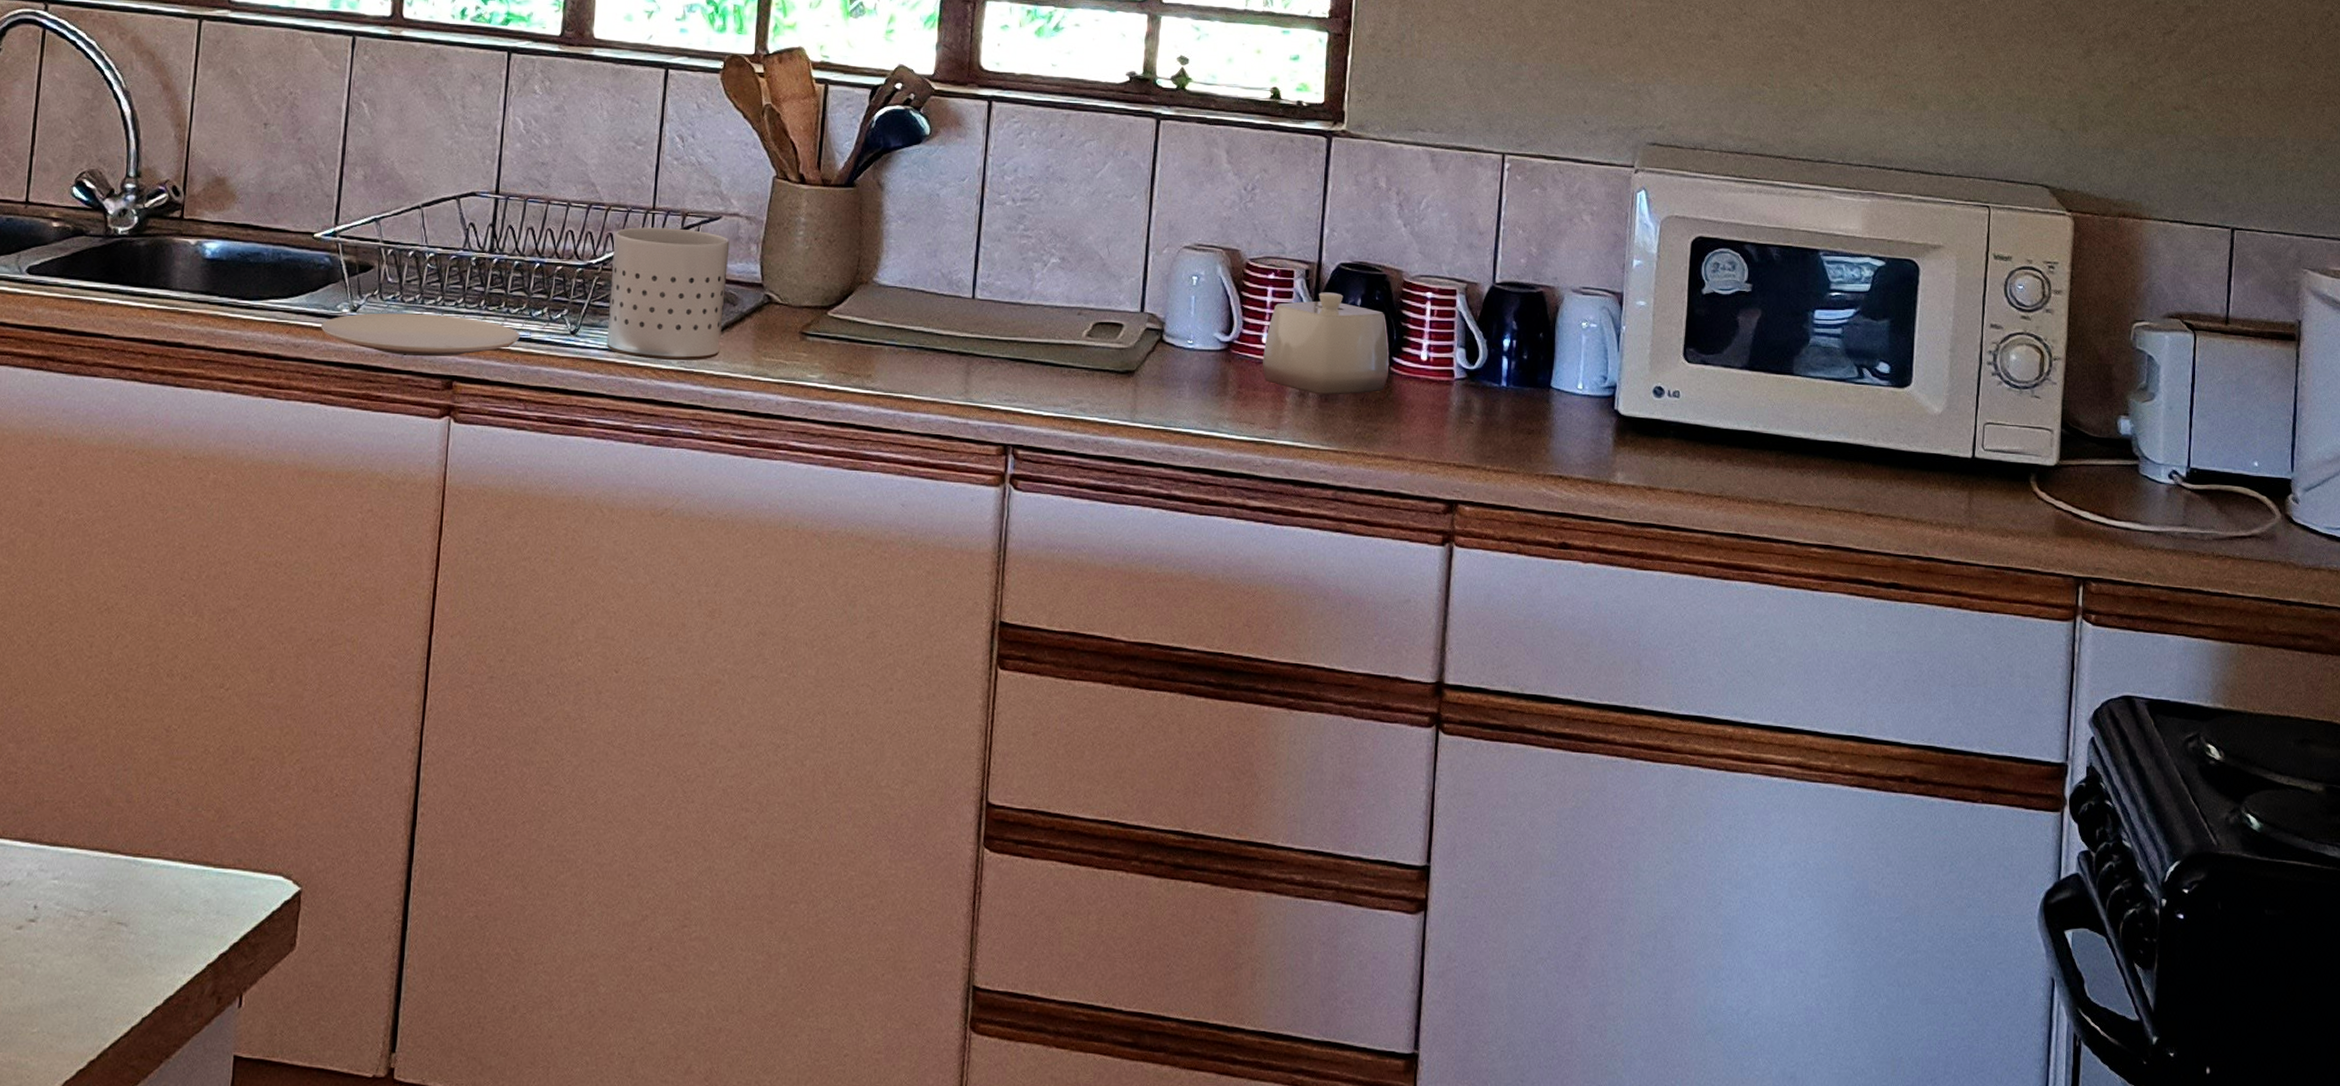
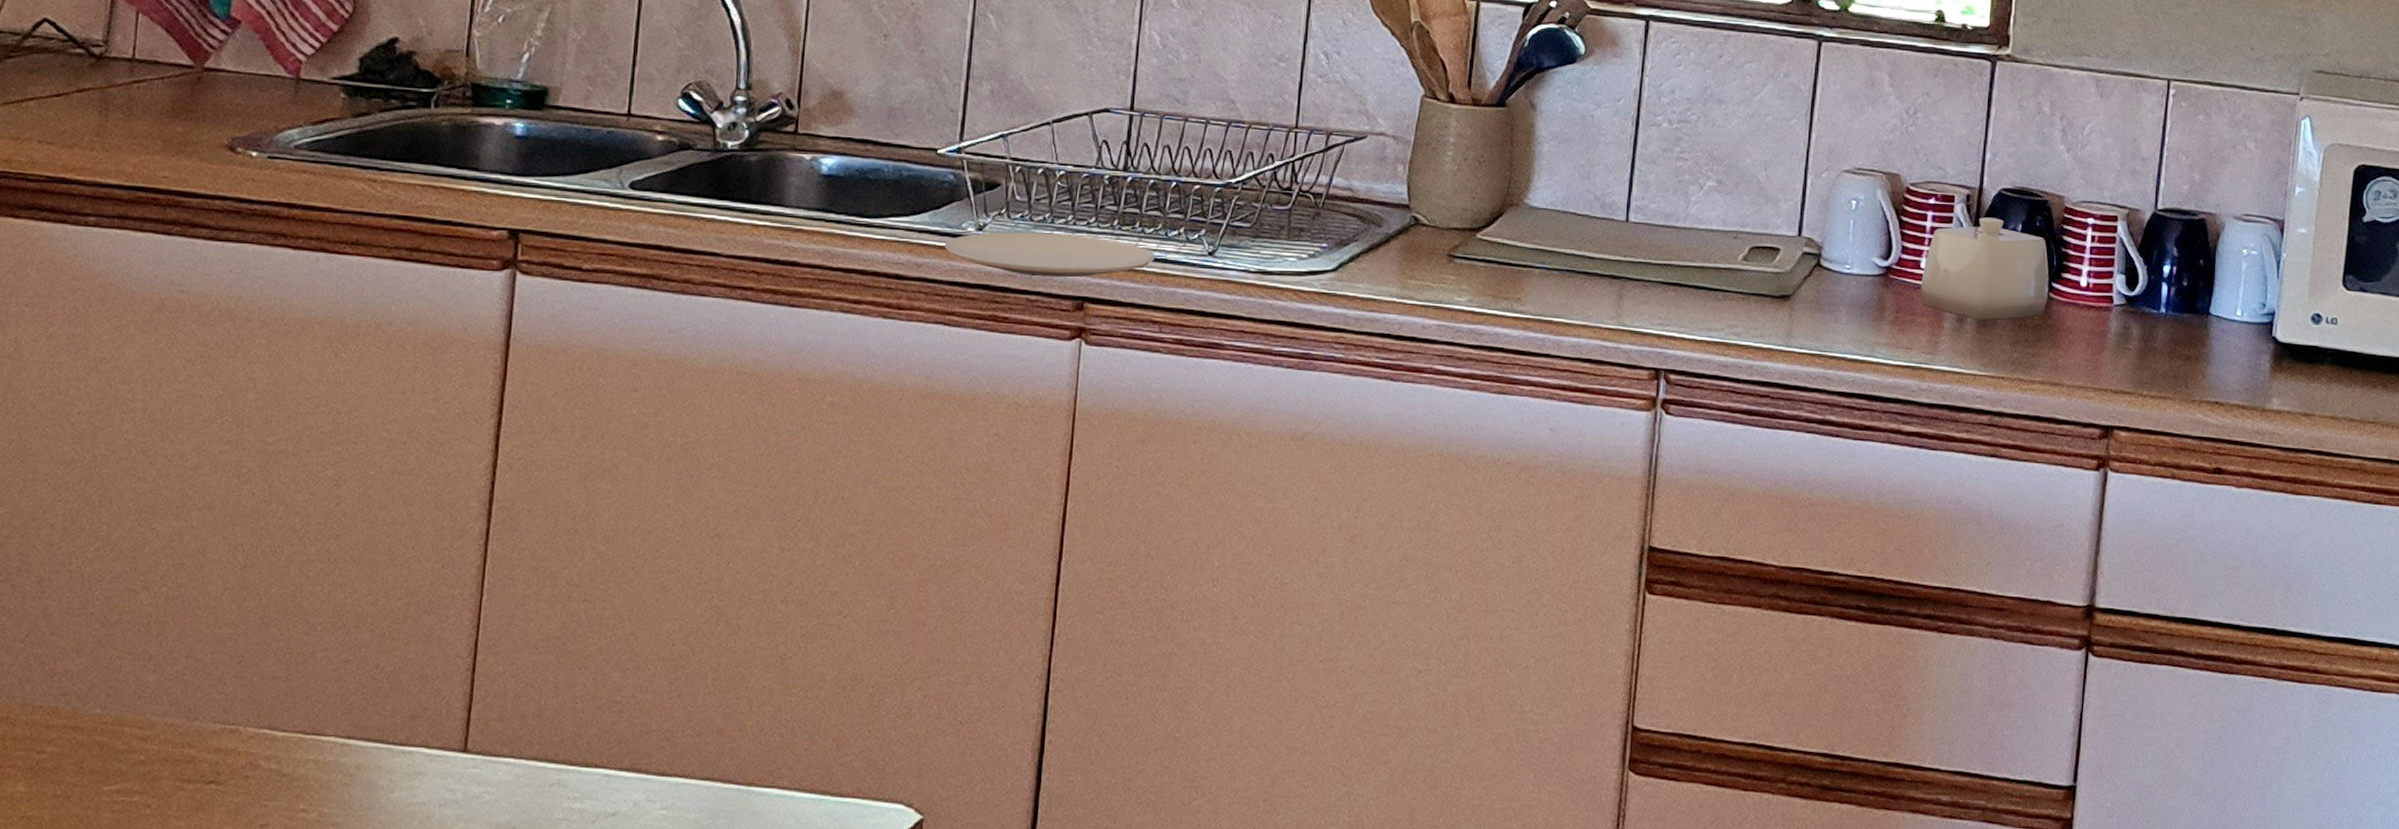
mug: present [606,227,730,361] -> none [1246,146,1376,283]

